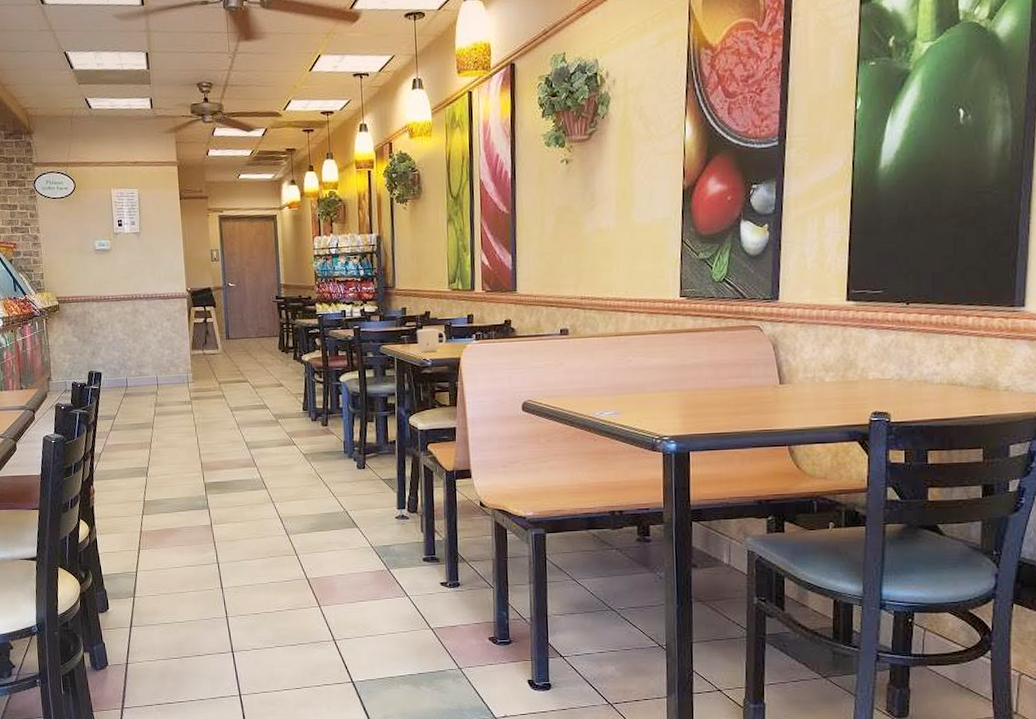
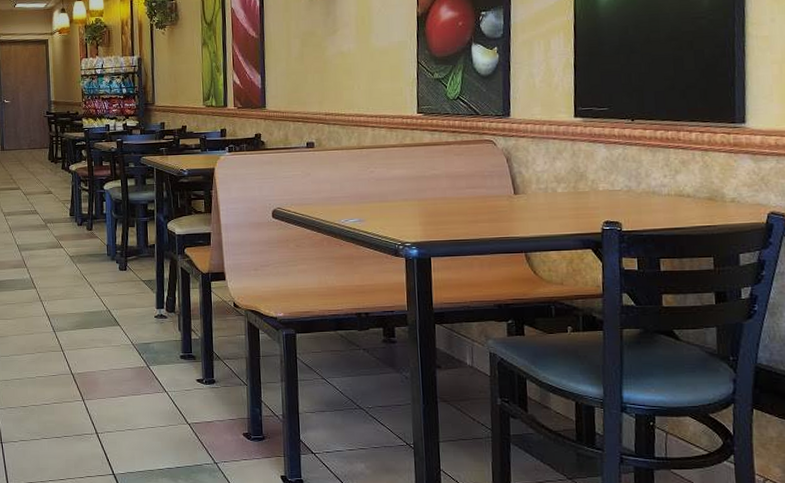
mug: present [416,328,446,352] -> none [174,141,201,163]

